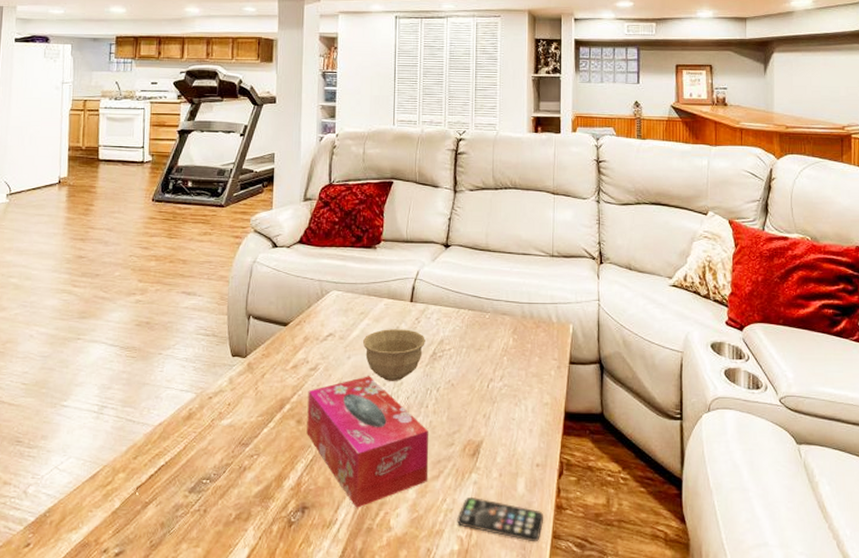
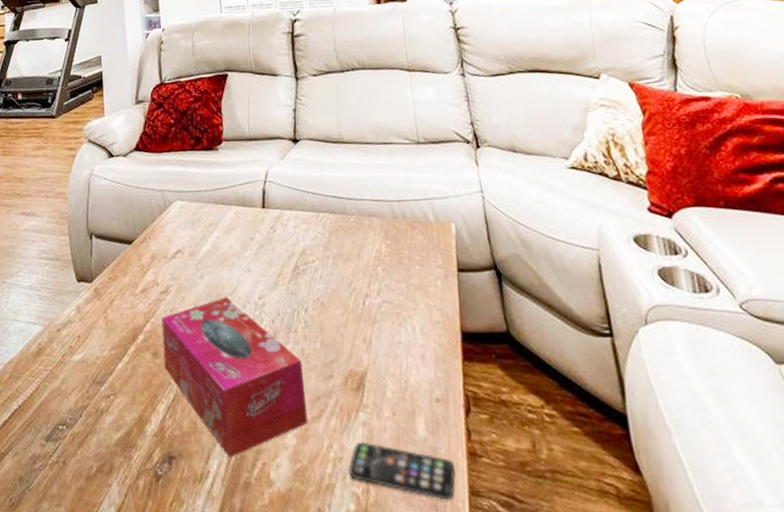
bowl: present [363,329,425,381] -> none [215,240,285,302]

